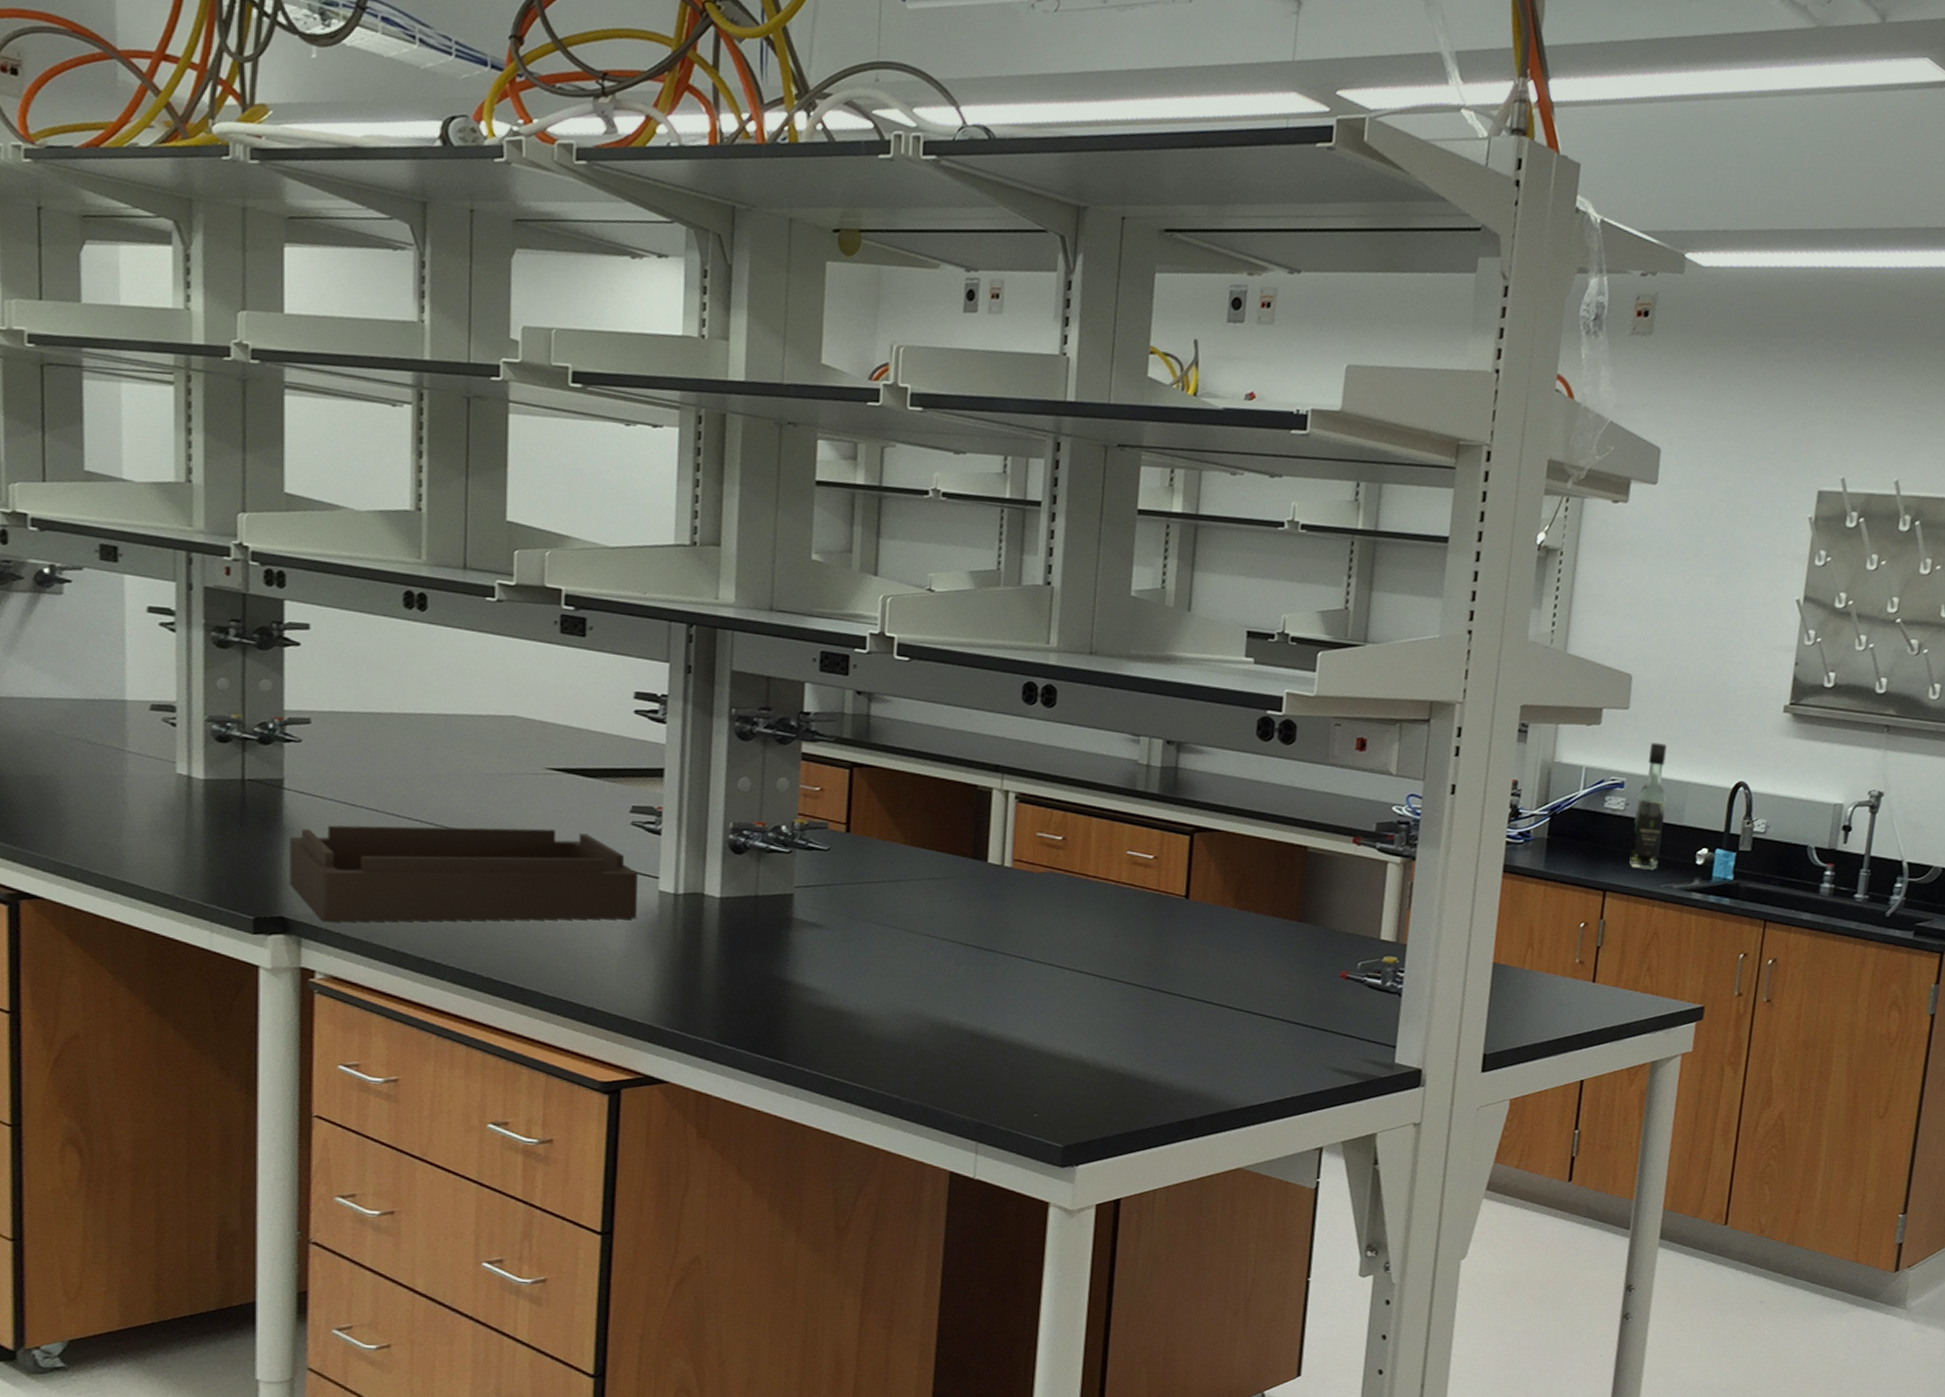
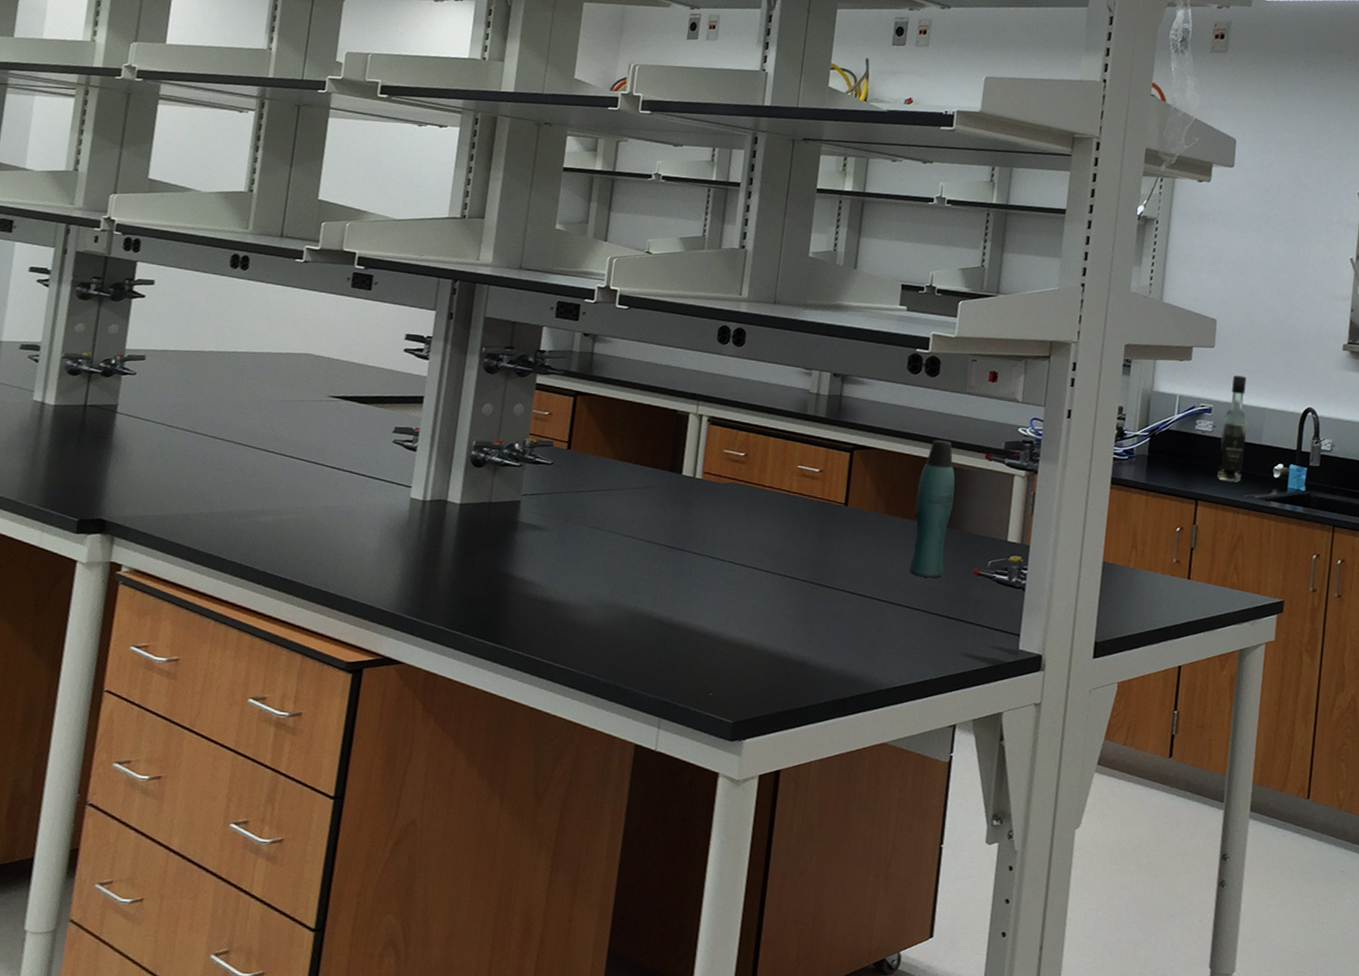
storage tray: present [289,825,638,923] -> none [111,442,395,524]
bottle: none [1264,820,1317,982] -> present [909,439,955,578]

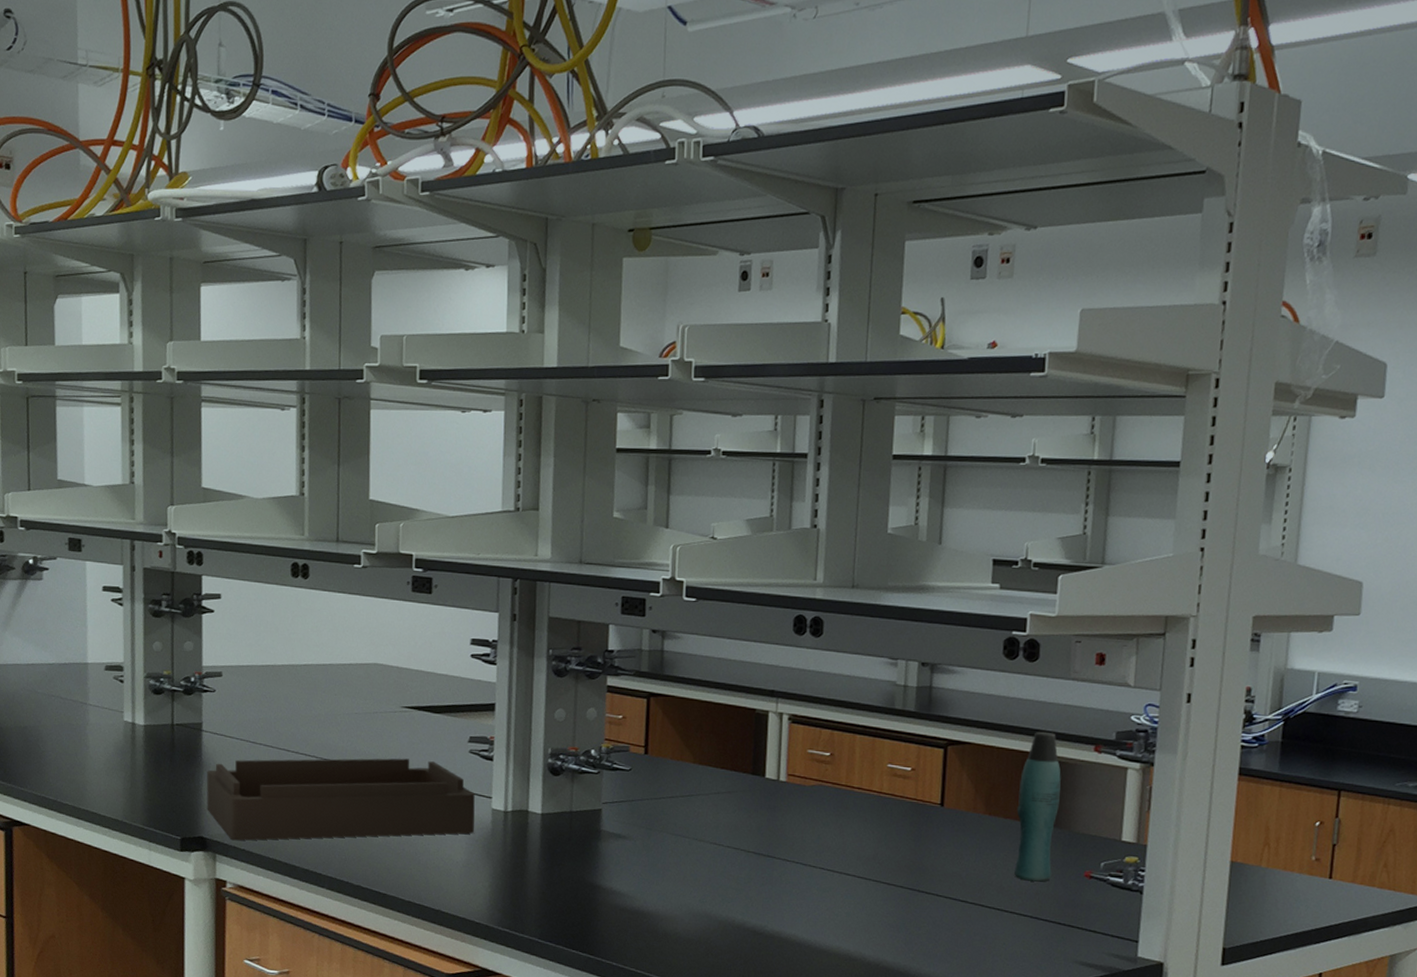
storage tray: none [111,442,395,524] -> present [207,758,475,841]
bottle: present [1217,375,1248,483] -> none [1363,646,1401,769]

